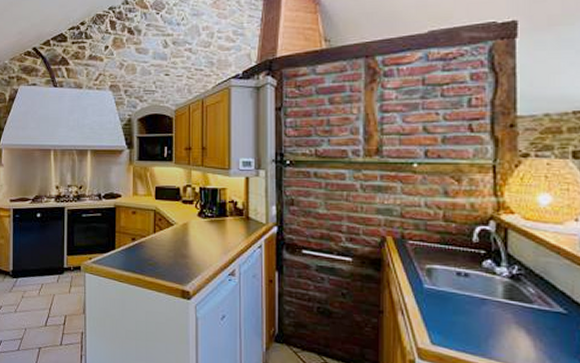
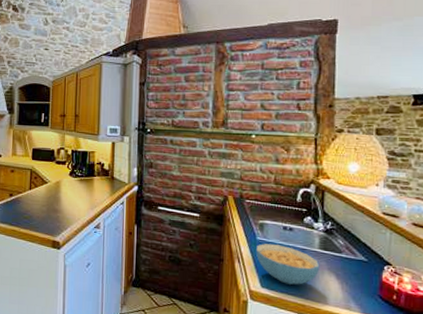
cereal bowl: none [422,292,505,342] -> present [255,244,320,285]

